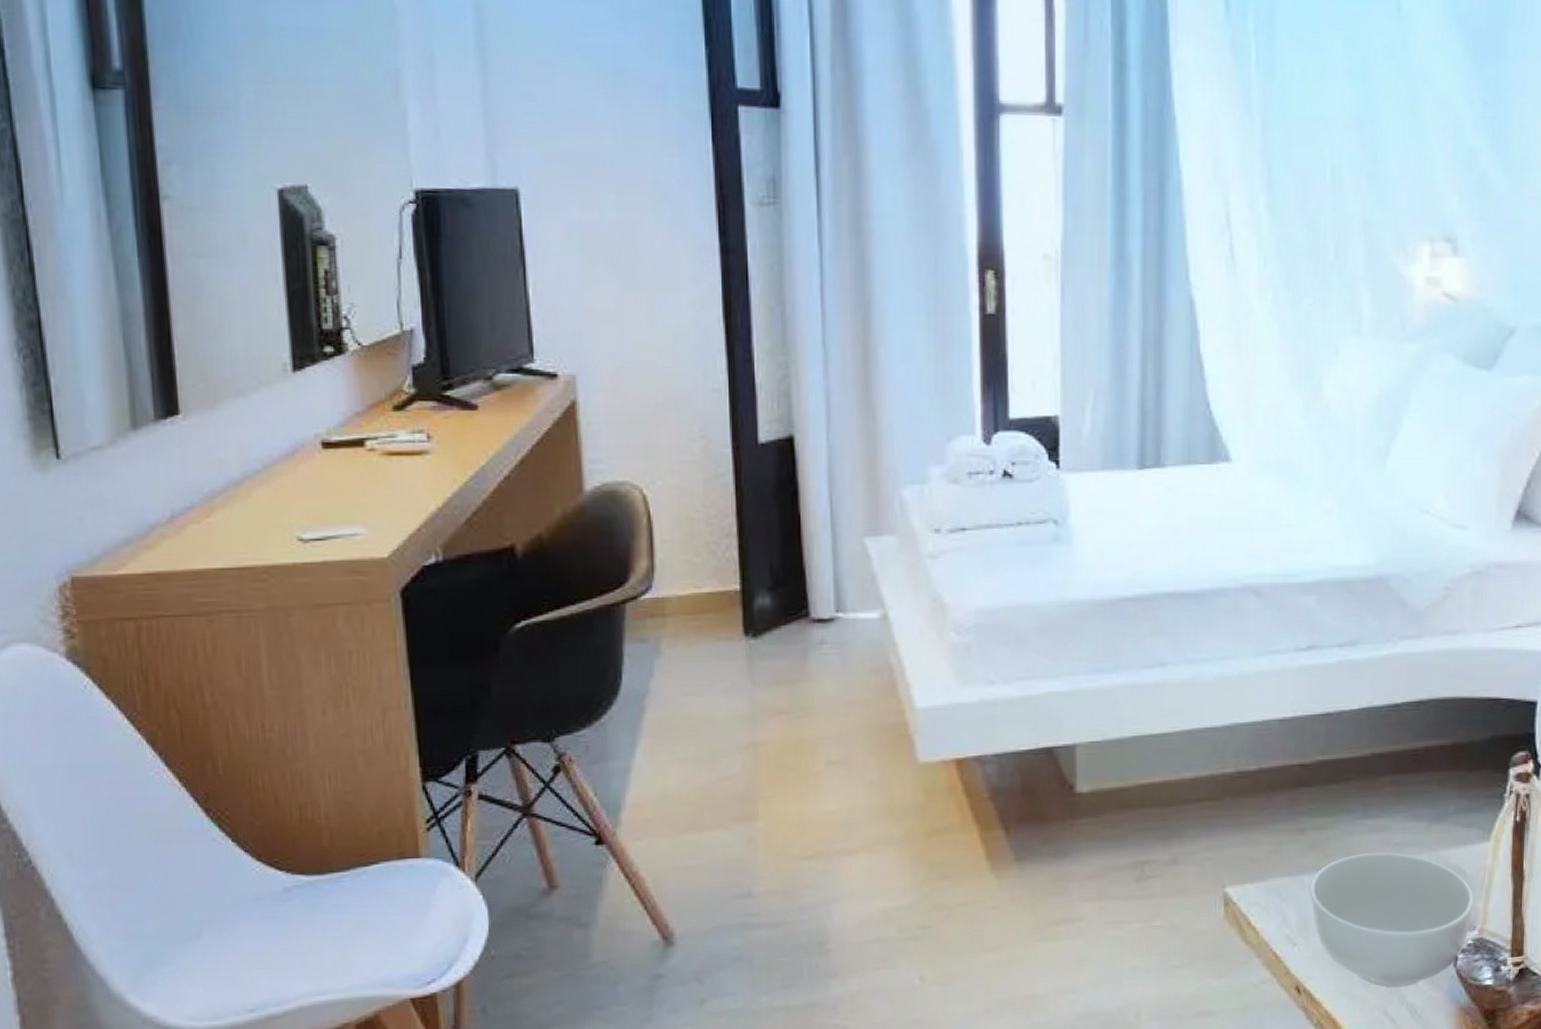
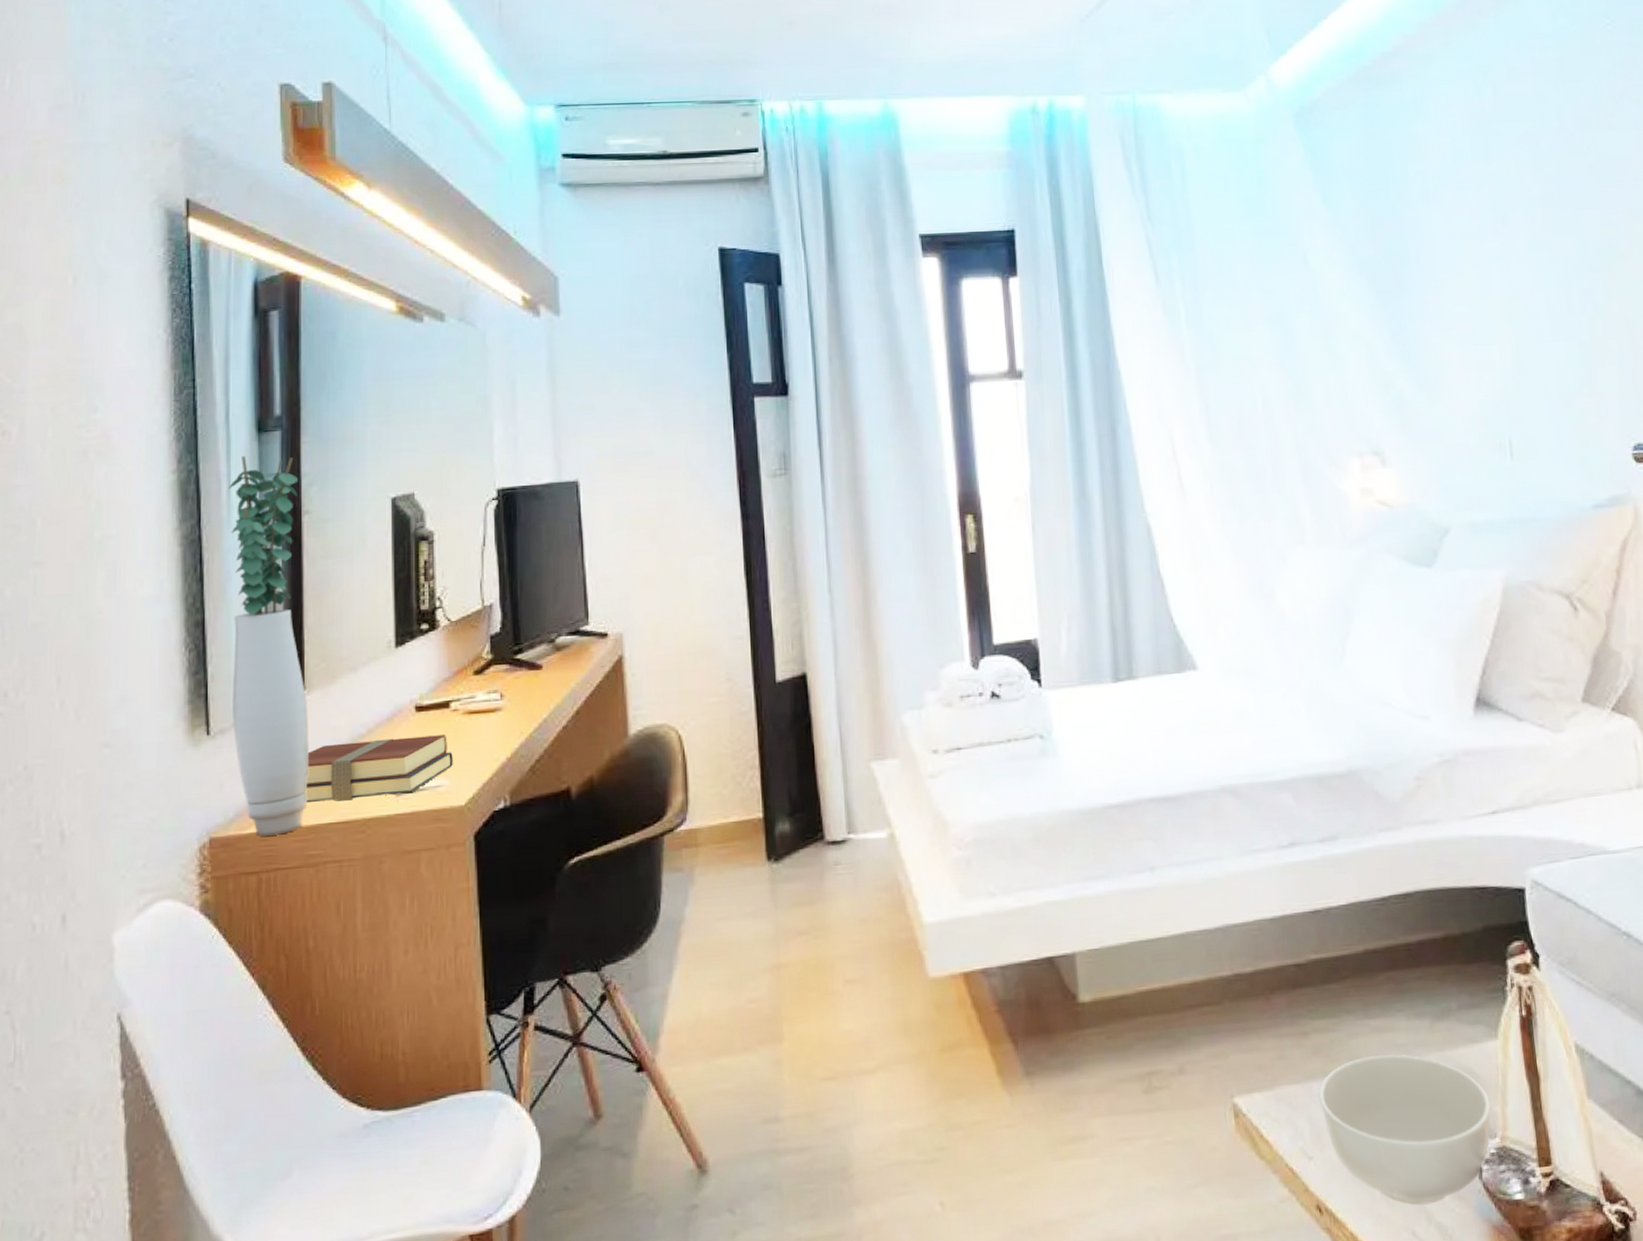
vase: none [58,118,193,579] -> present [229,456,310,836]
books: none [188,477,372,545] -> present [305,735,453,802]

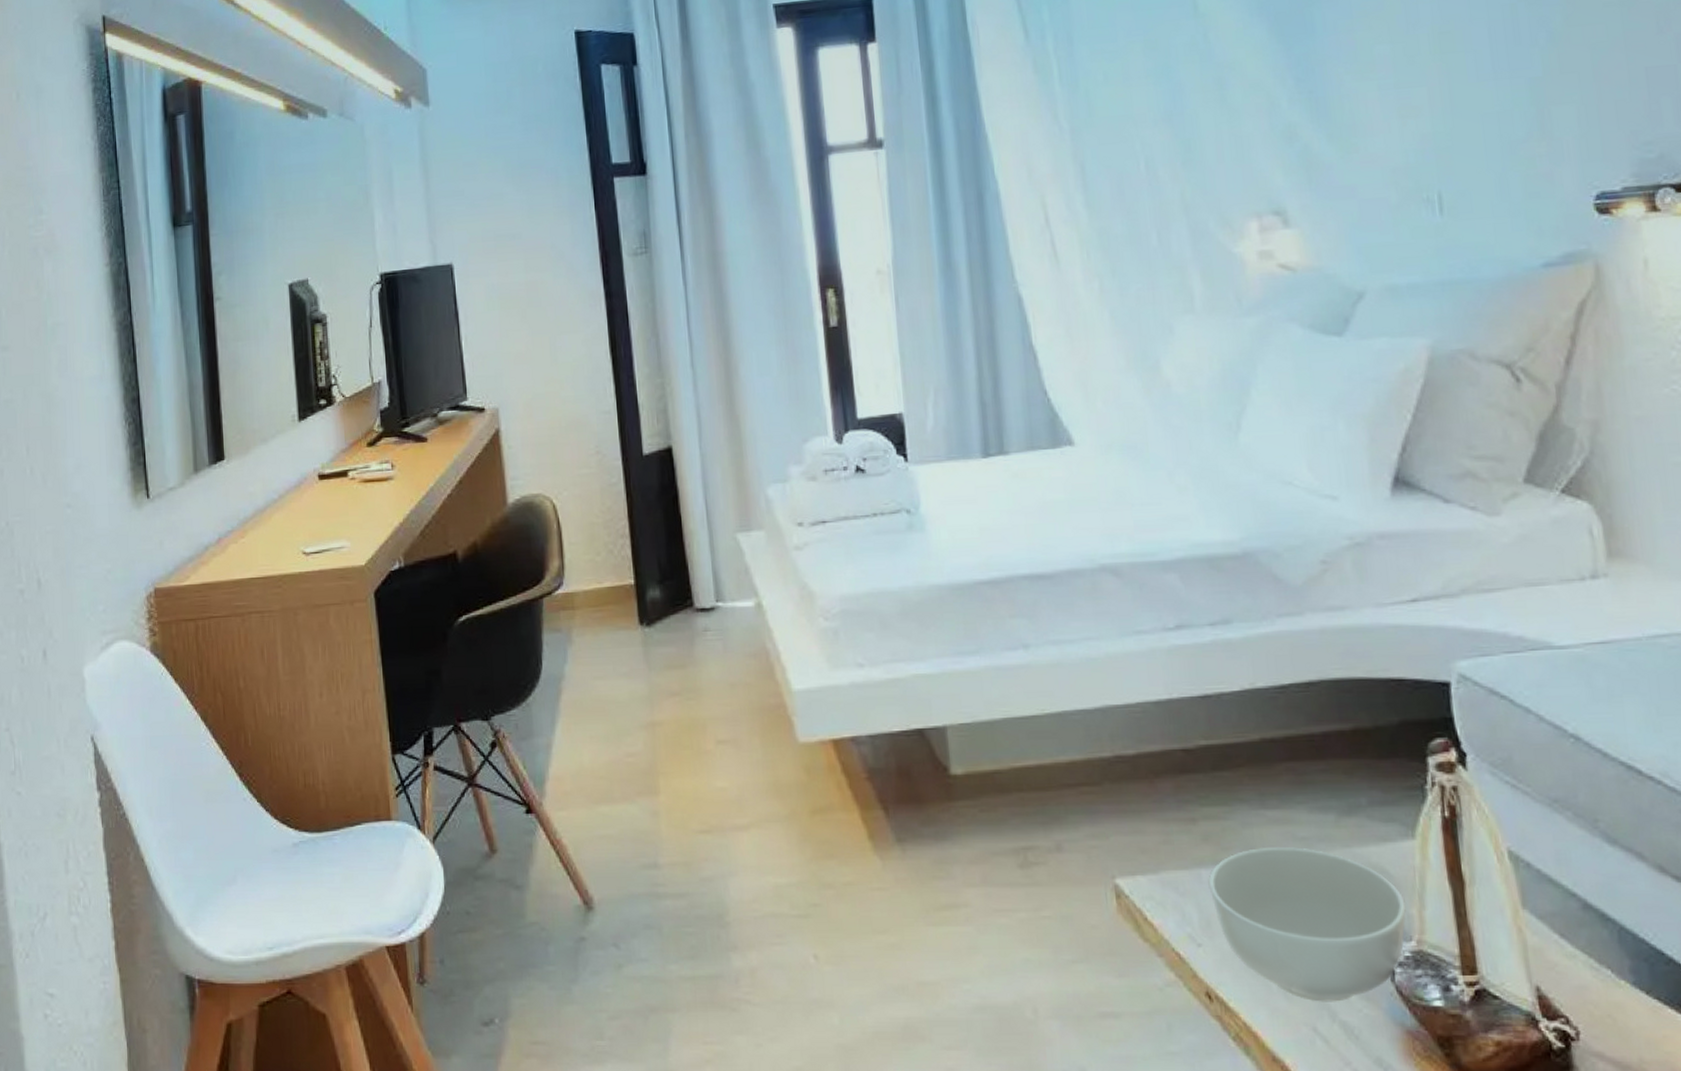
vase: present [229,456,310,836] -> none [152,249,233,588]
books: present [305,735,453,802] -> none [229,501,353,559]

